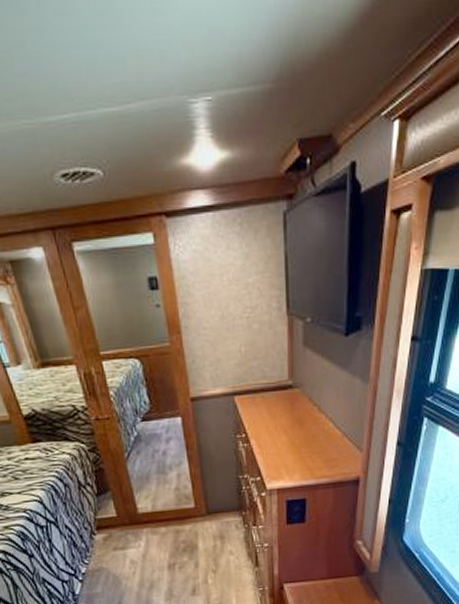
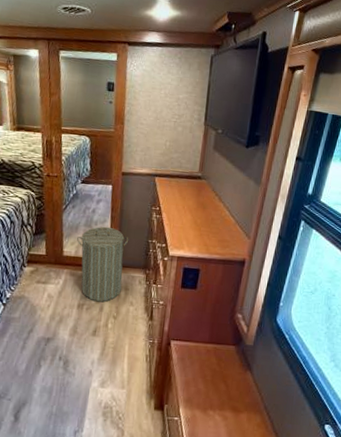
laundry hamper: none [151,469,216,558] -> present [77,226,129,302]

